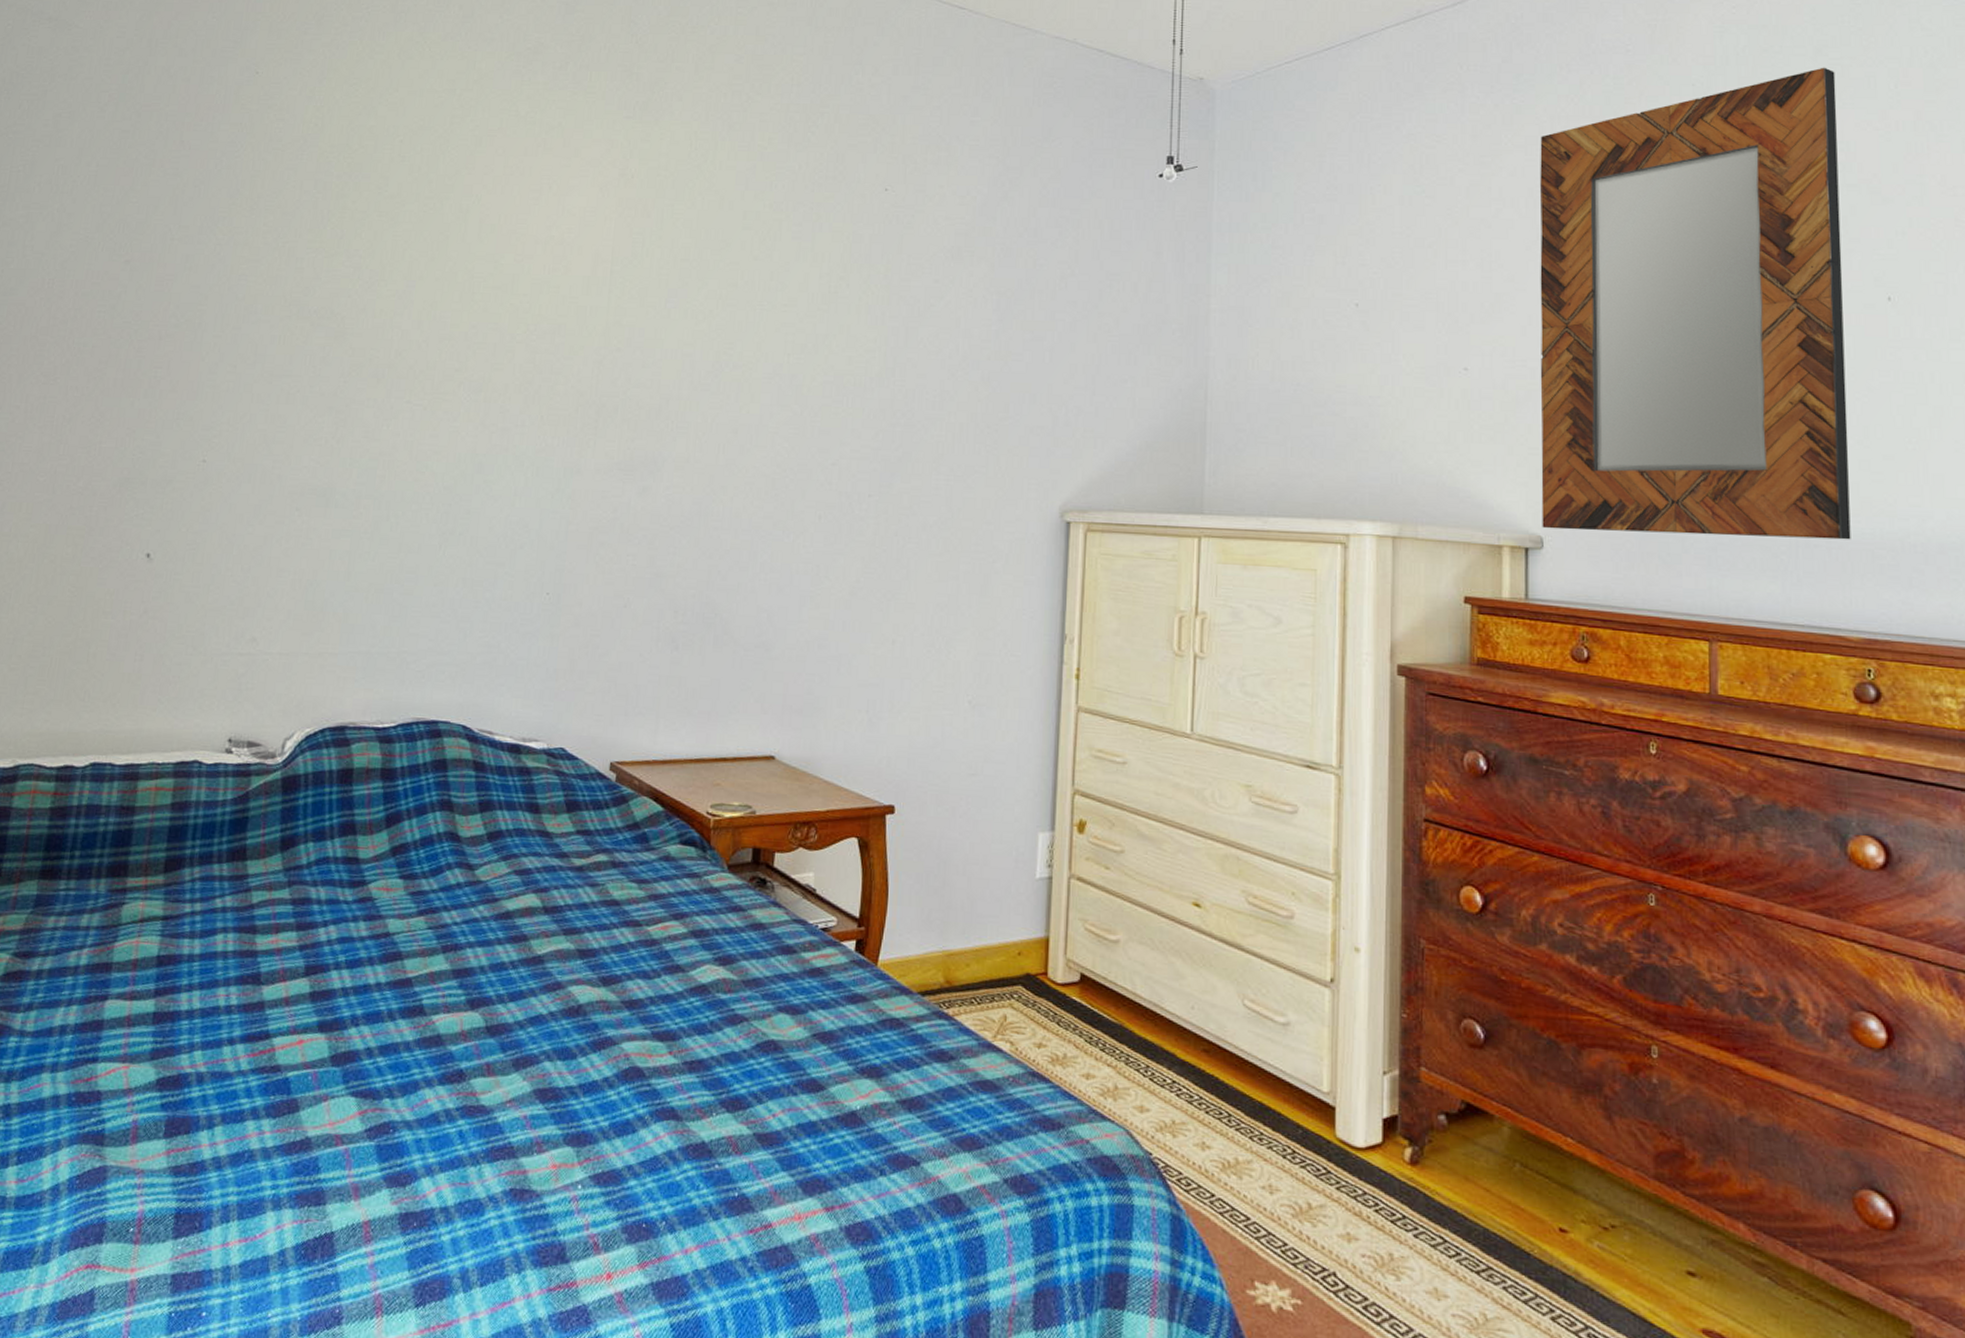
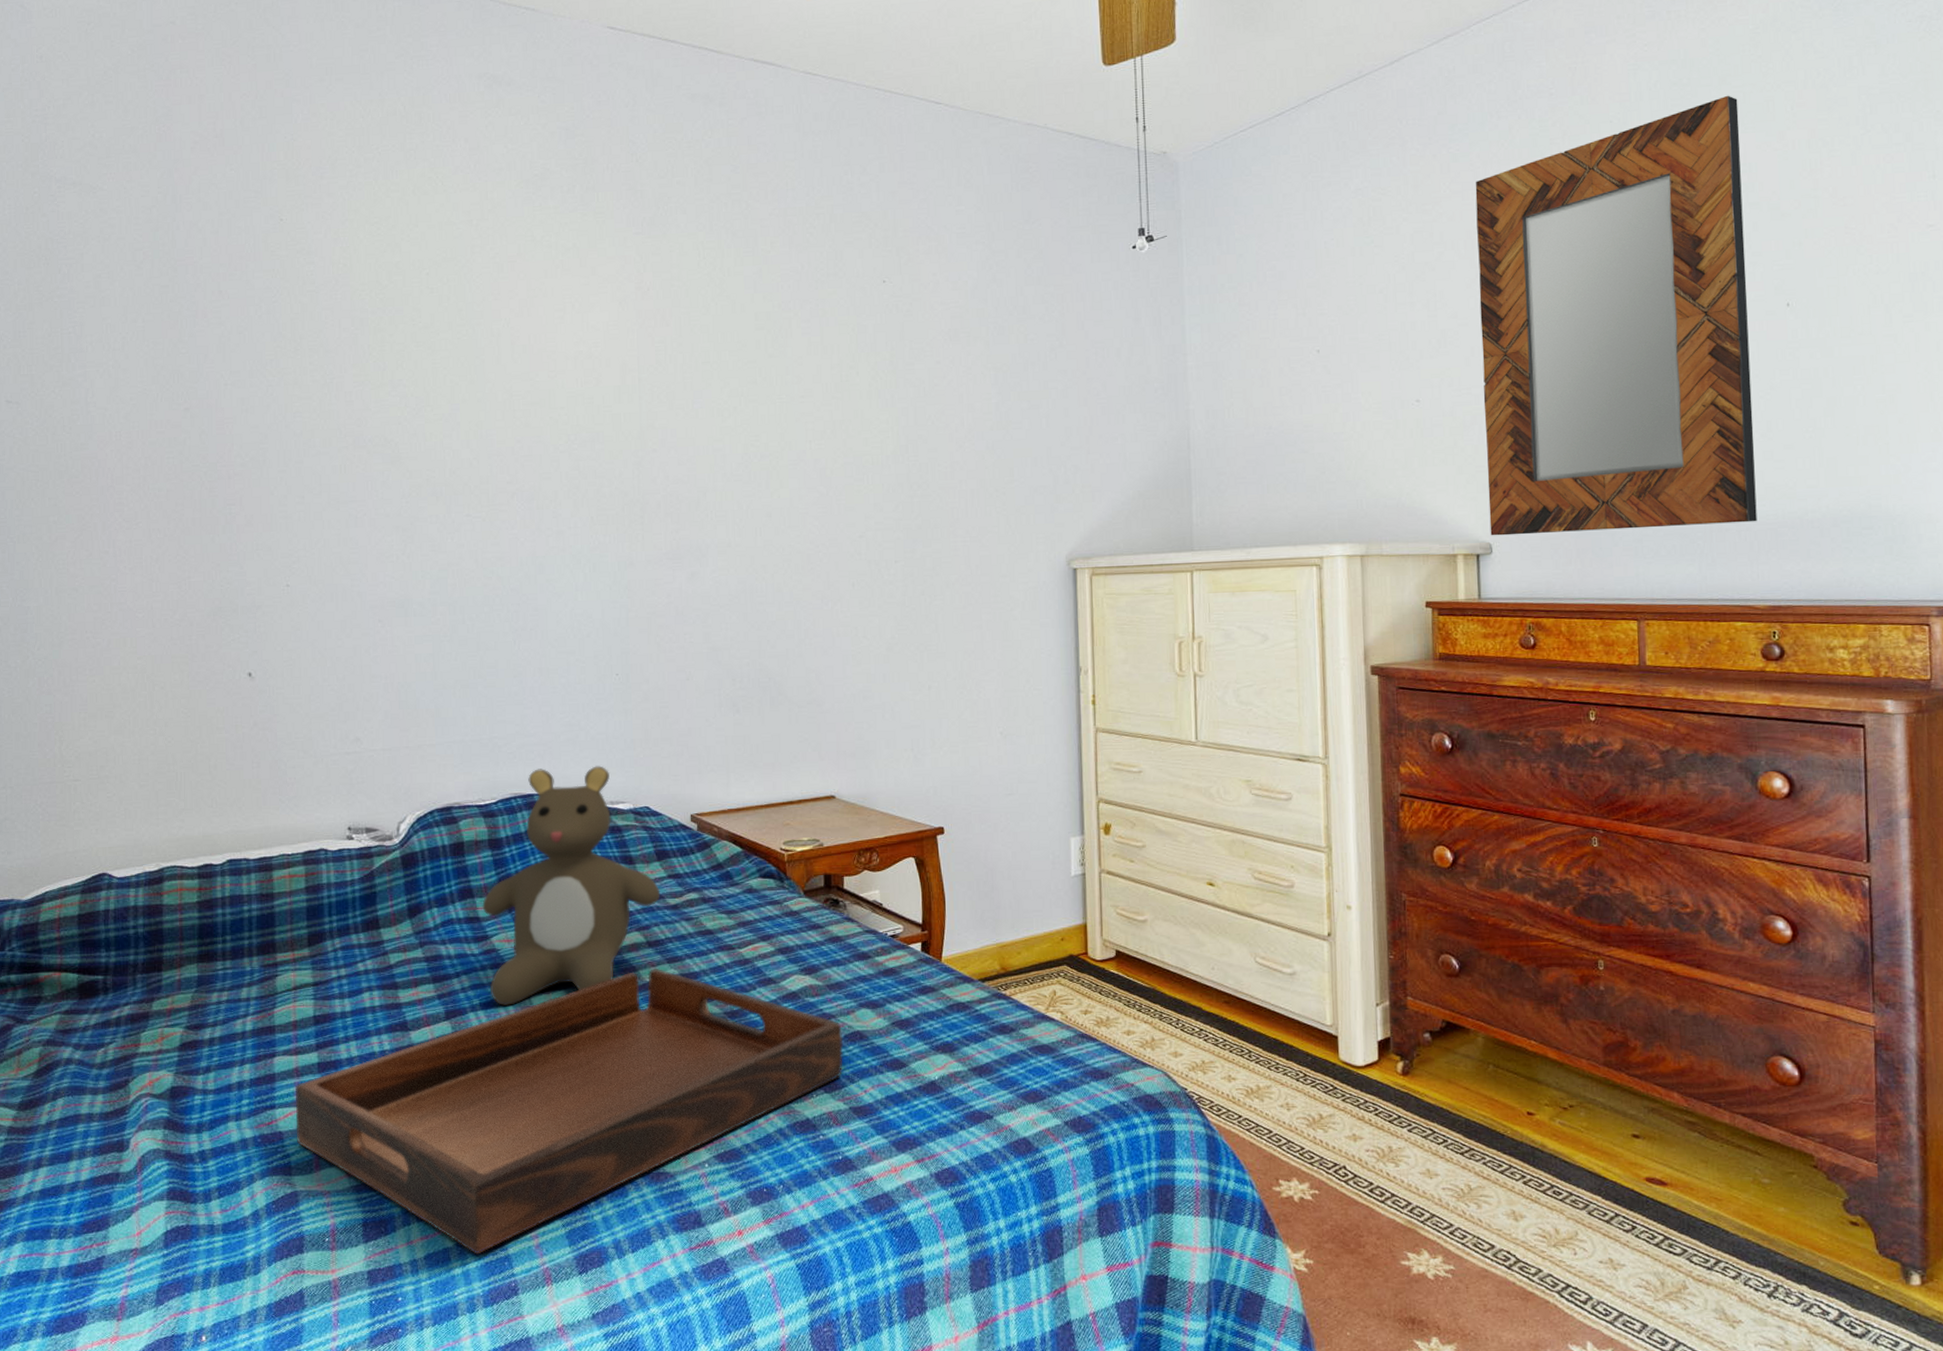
serving tray: none [116,939,755,1268] -> present [294,968,844,1255]
teddy bear: none [359,692,566,968] -> present [482,766,661,1007]

